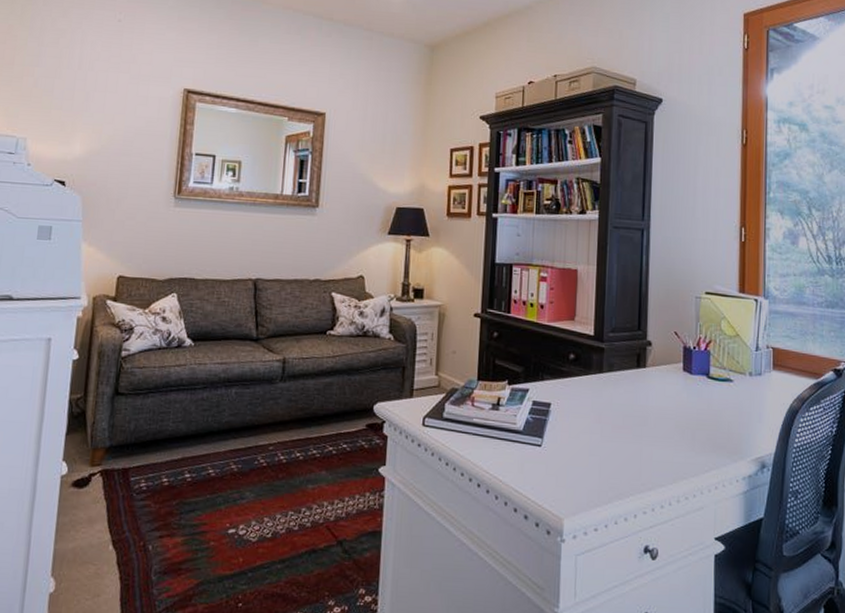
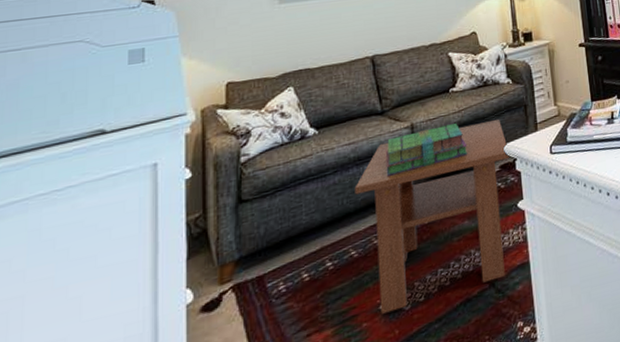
coffee table: none [220,370,378,539] -> present [354,119,510,314]
stack of books: none [252,367,337,406] -> present [385,123,468,176]

